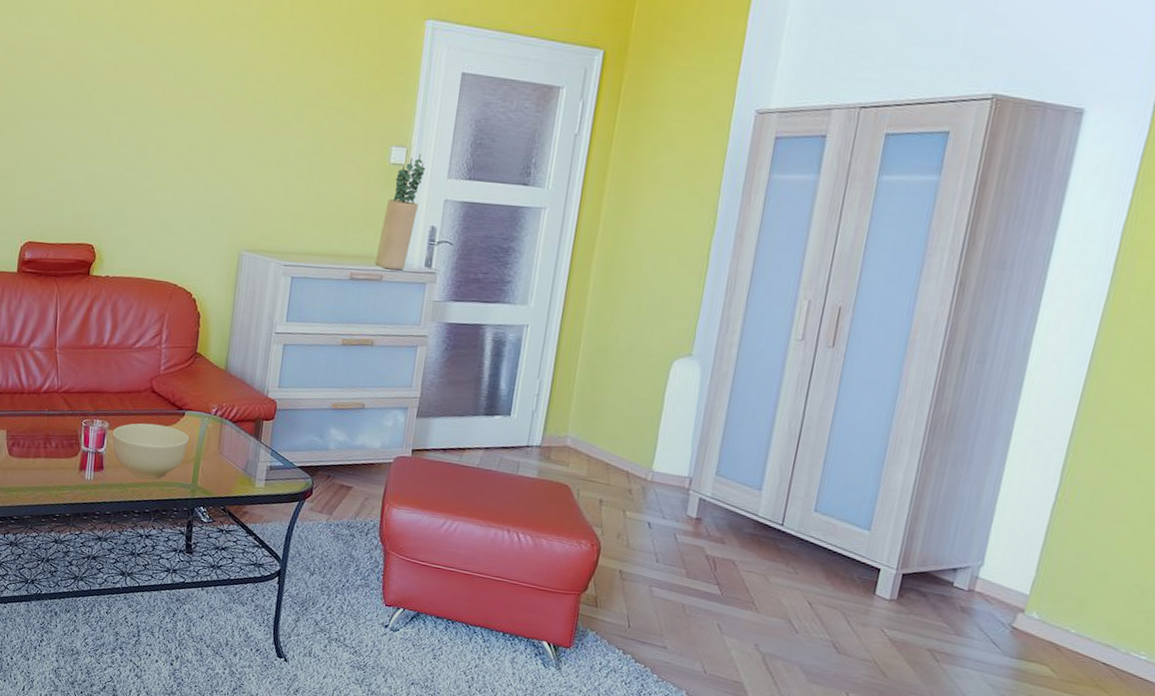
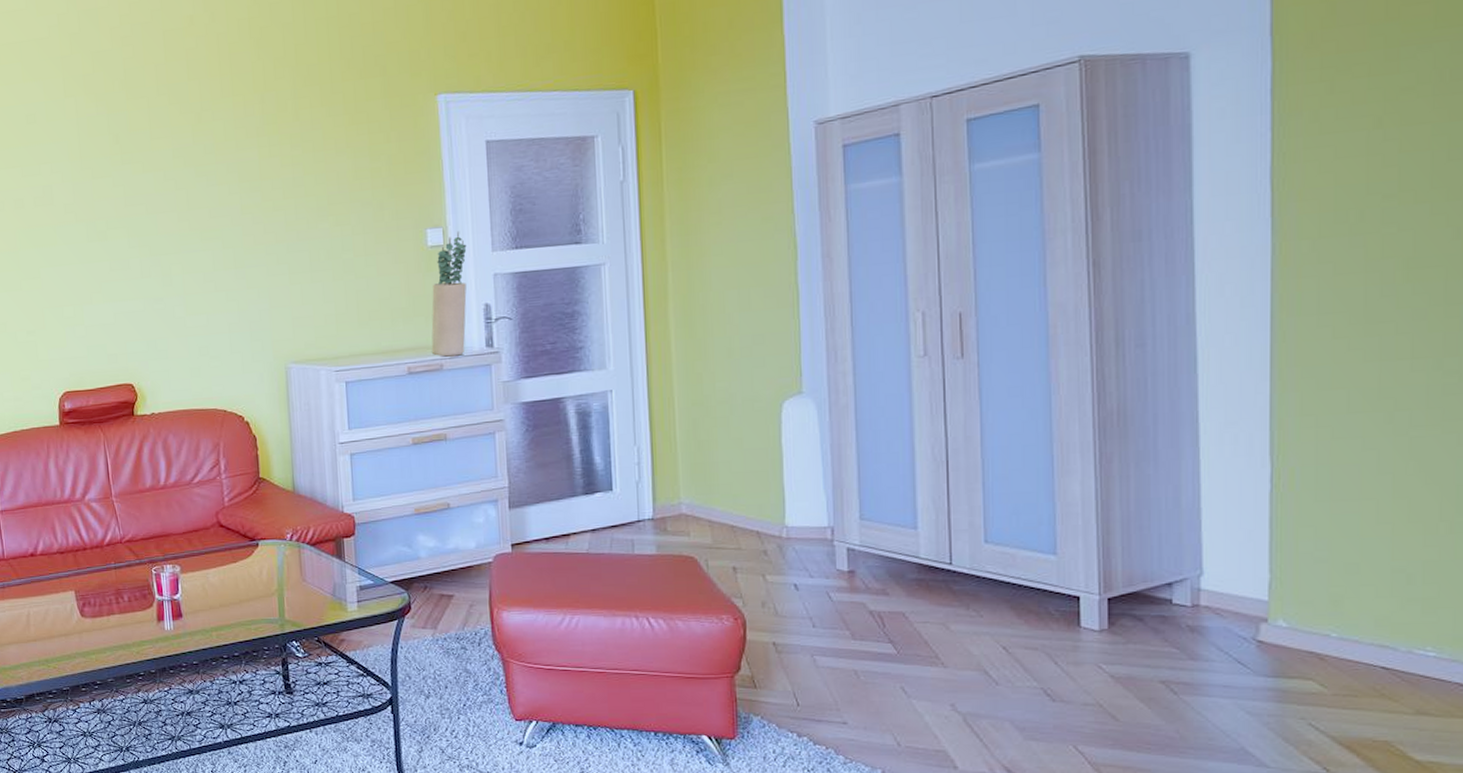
bowl: present [112,423,189,479] -> none [185,560,268,620]

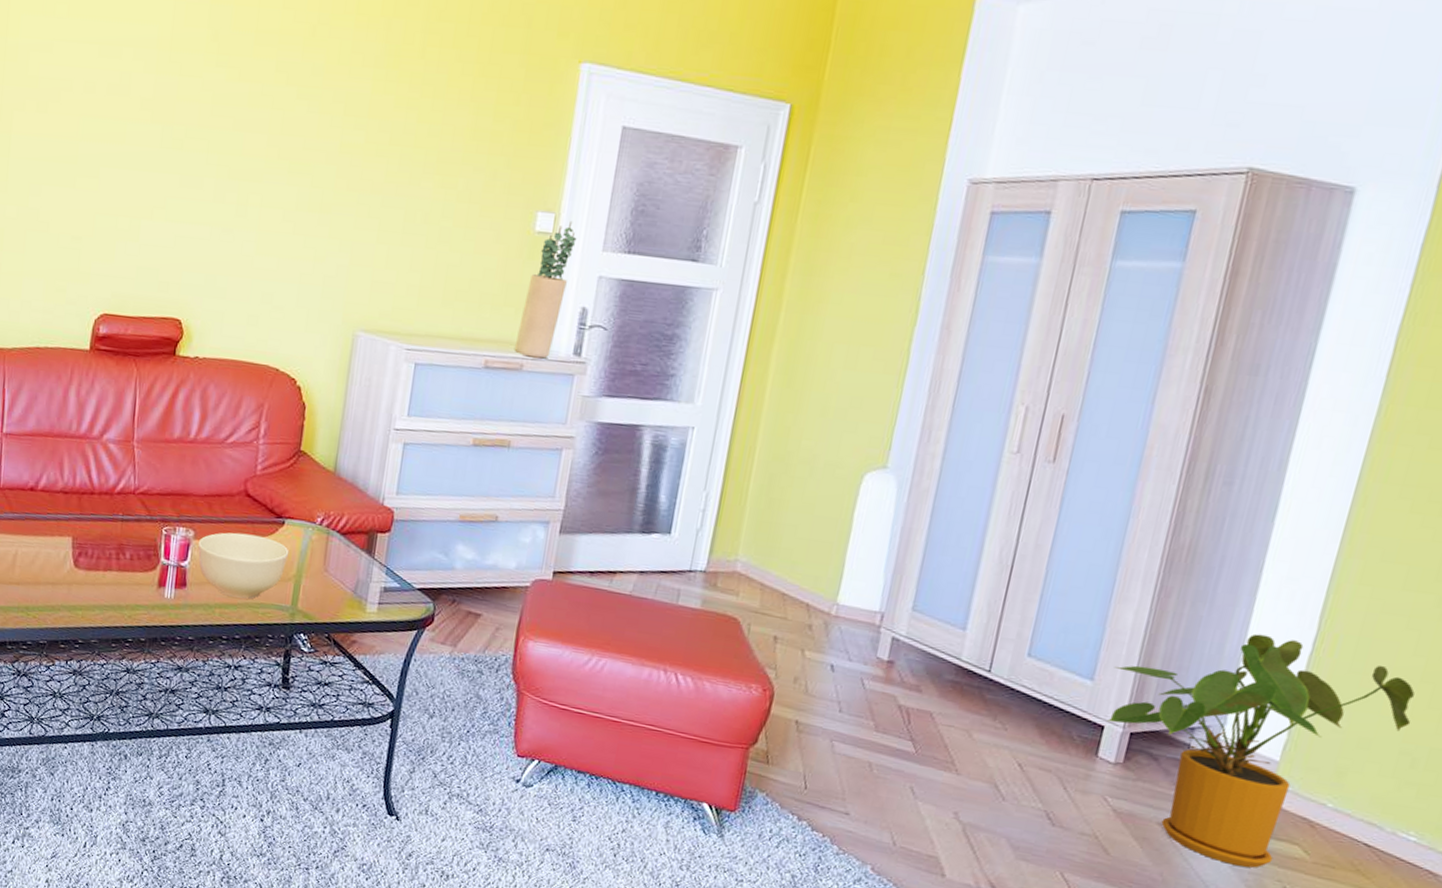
bowl: none [185,560,268,620] -> present [198,532,289,599]
house plant: none [1074,481,1395,710] -> present [1106,633,1415,868]

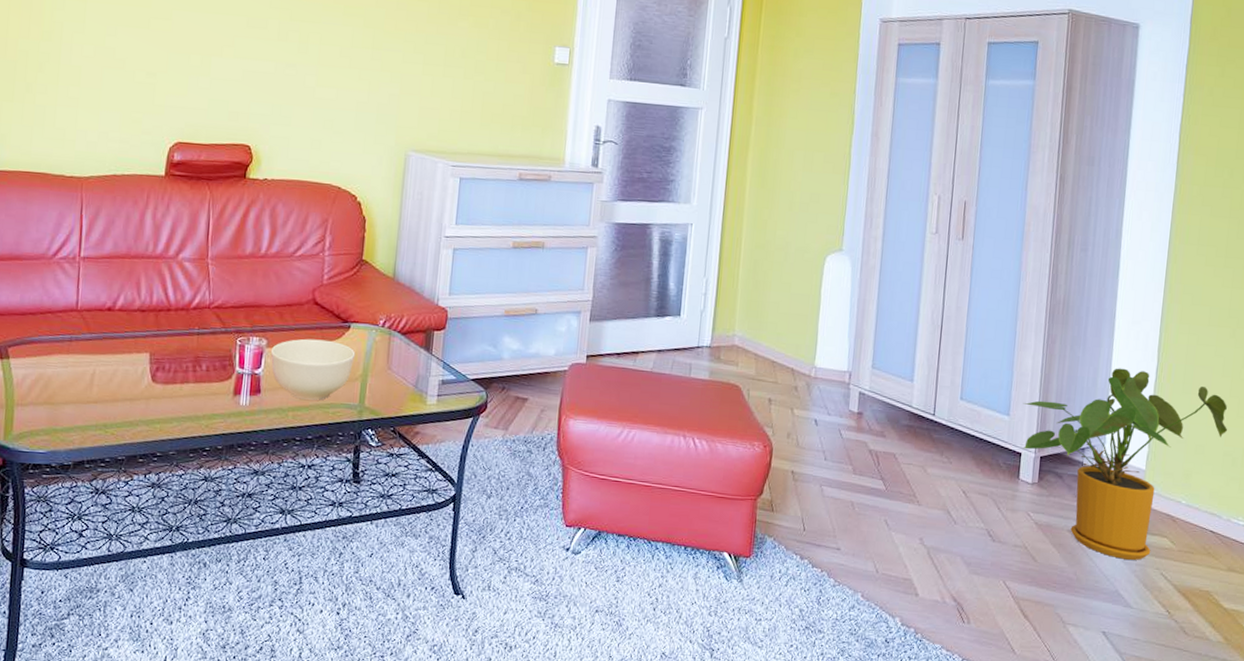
vase: present [514,220,577,359] -> none [543,53,588,170]

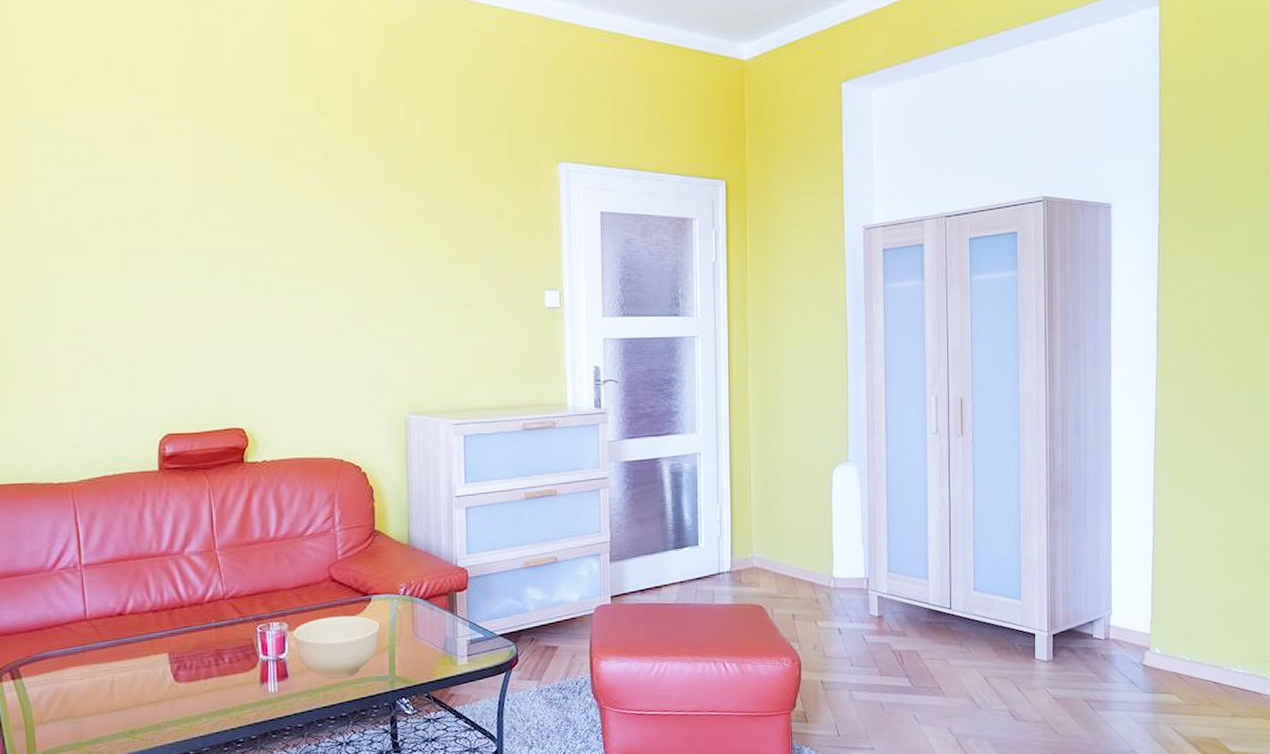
house plant: present [1022,368,1228,560] -> none [1032,540,1222,720]

